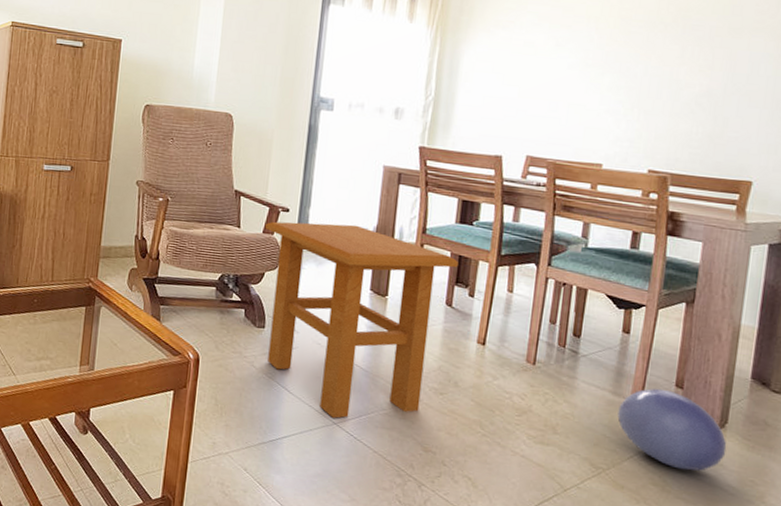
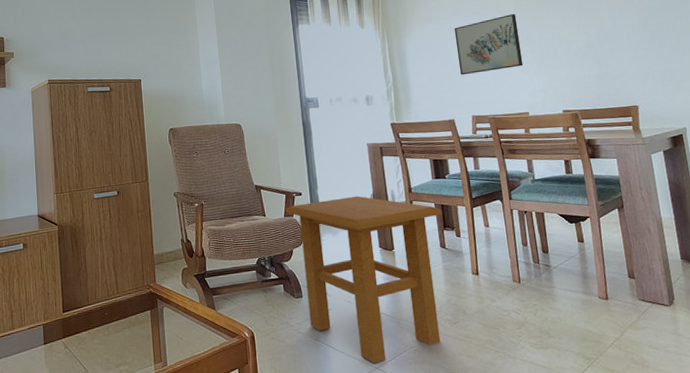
wall art: none [524,35,620,105] -> present [454,13,523,75]
ball: present [617,388,727,471] -> none [591,282,681,346]

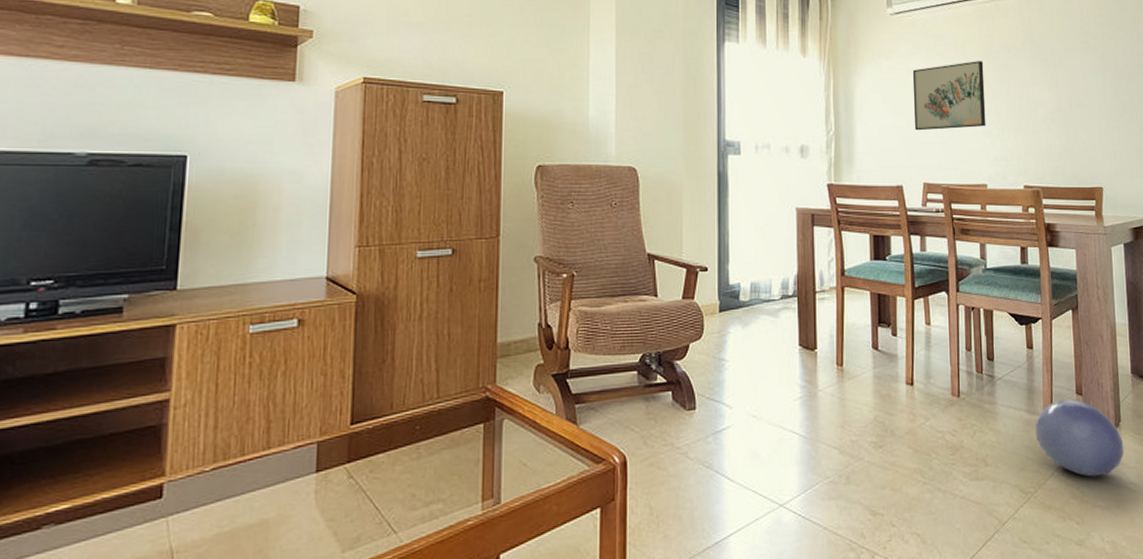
side table: present [284,196,442,364] -> none [683,276,878,499]
ball: none [591,282,681,346] -> present [1035,398,1124,477]

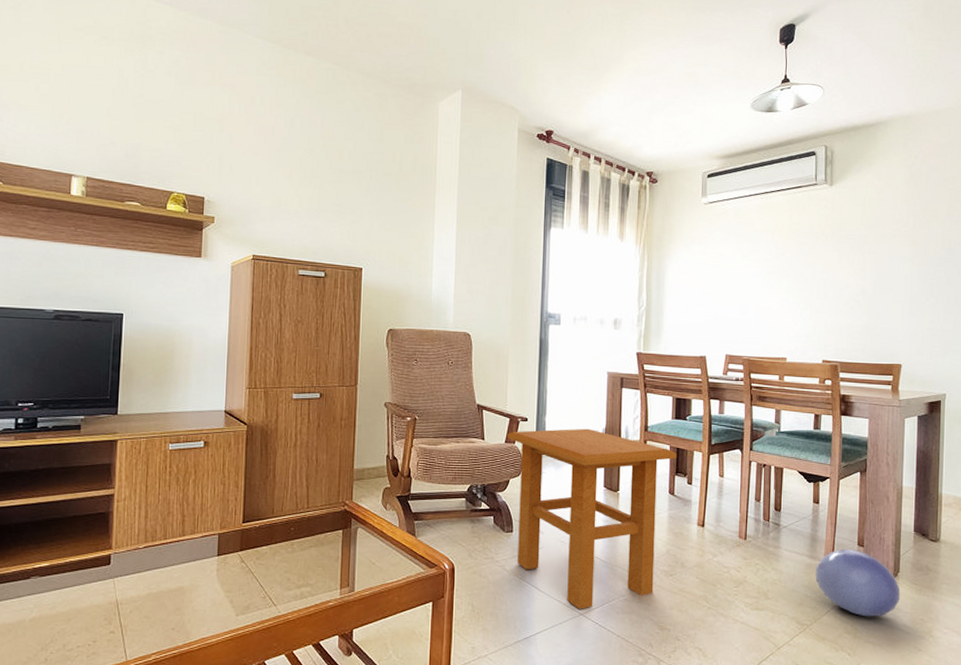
side table: none [683,276,878,499] -> present [506,428,677,609]
wall art: present [912,60,986,131] -> none [720,245,792,309]

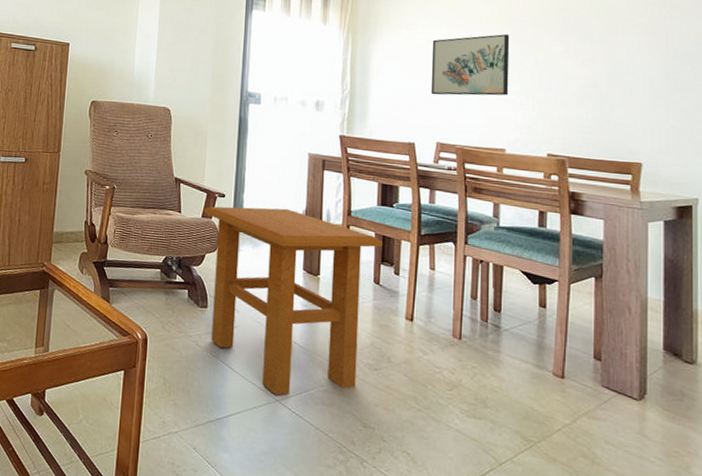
wall art: none [720,245,792,309] -> present [430,33,510,96]
ball: present [815,548,901,617] -> none [543,360,649,443]

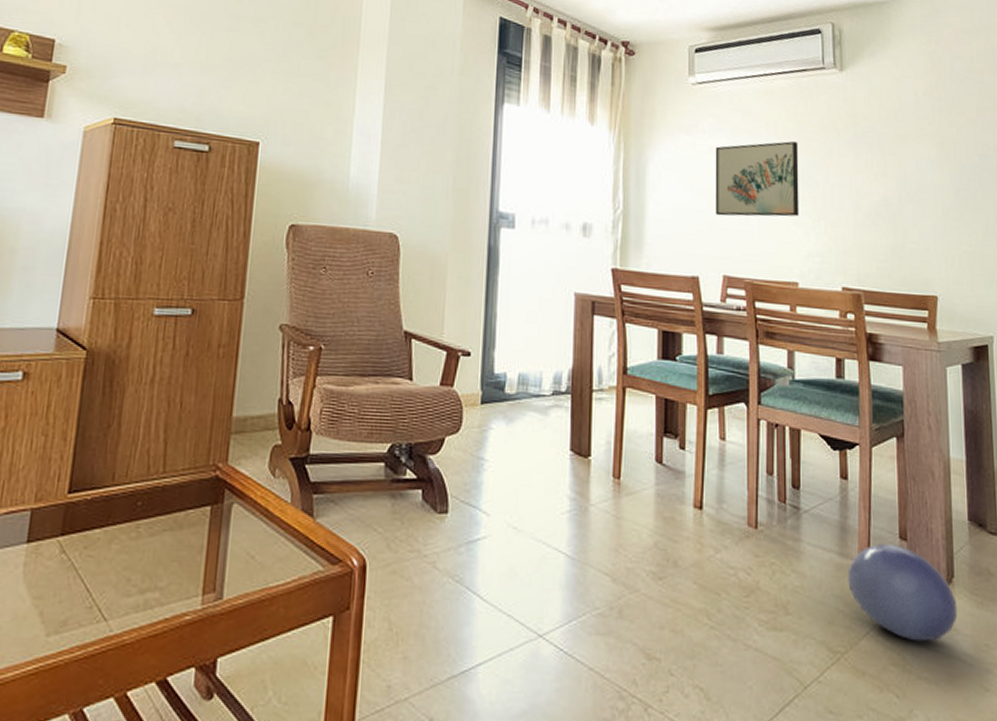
side table: present [203,206,382,396] -> none [442,368,665,628]
ball: none [543,360,649,443] -> present [848,543,958,642]

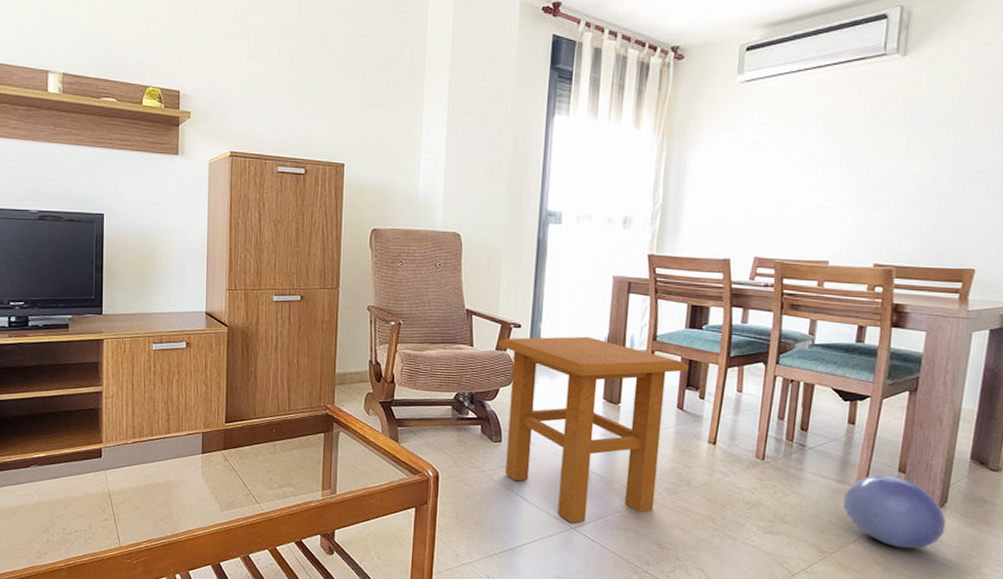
side table: none [442,368,665,628] -> present [497,336,689,523]
wall art: present [715,140,799,217] -> none [751,130,846,205]

